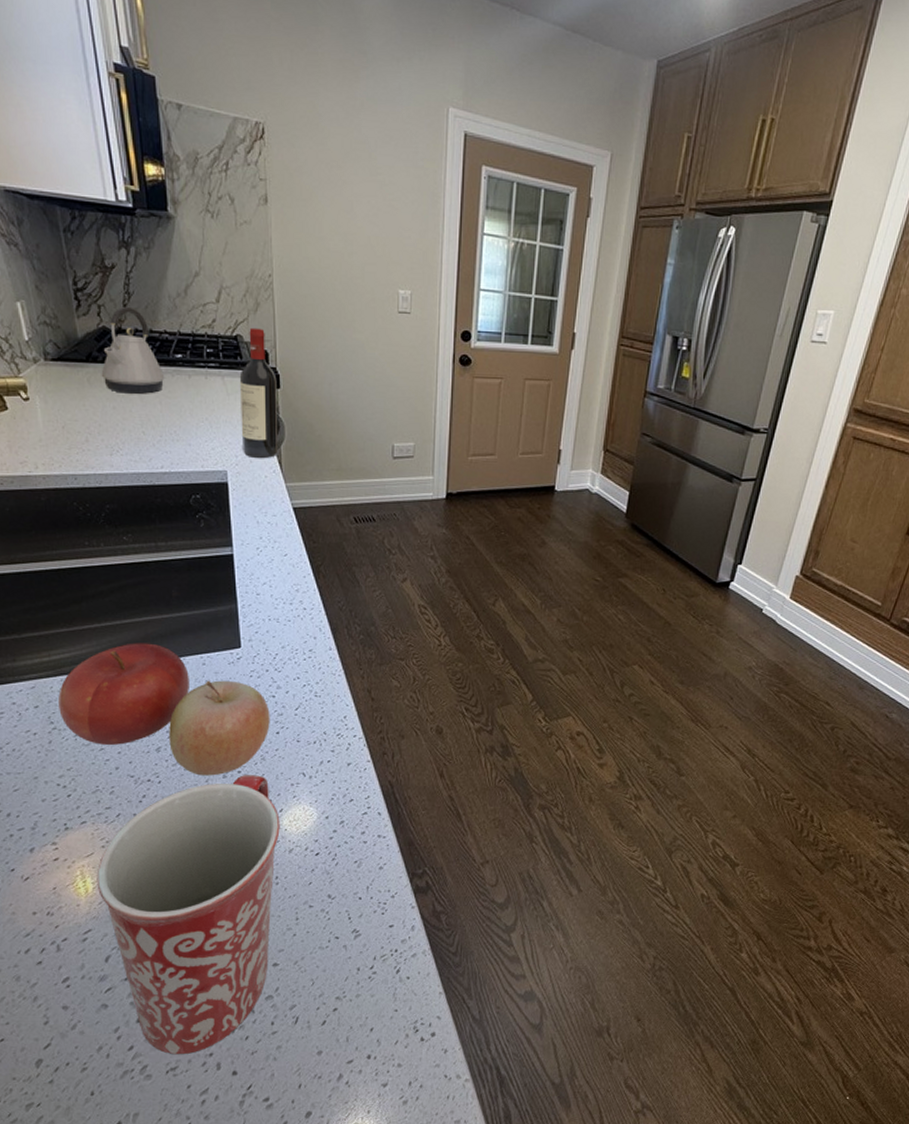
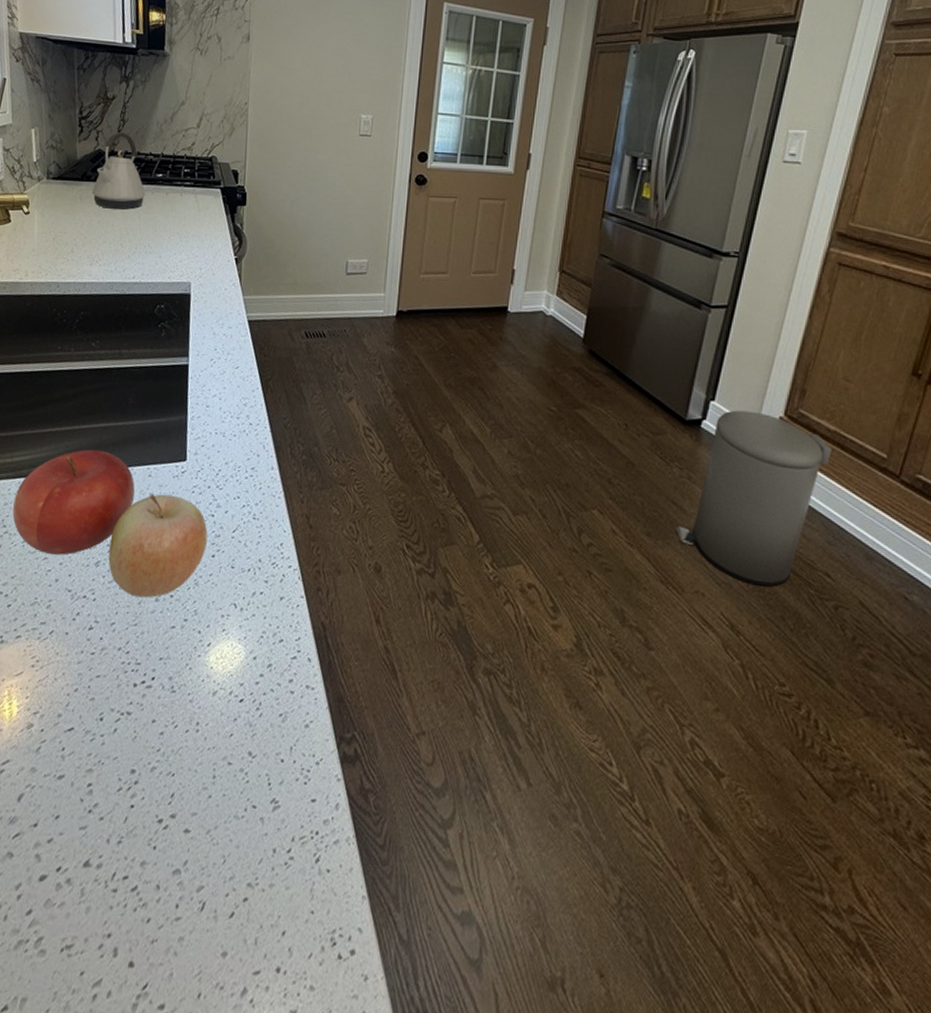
mug: present [96,775,280,1055] -> none [21,600,207,931]
wine bottle: present [239,327,278,459] -> none [207,150,244,272]
pedal bin: none [705,572,837,717] -> present [676,410,832,587]

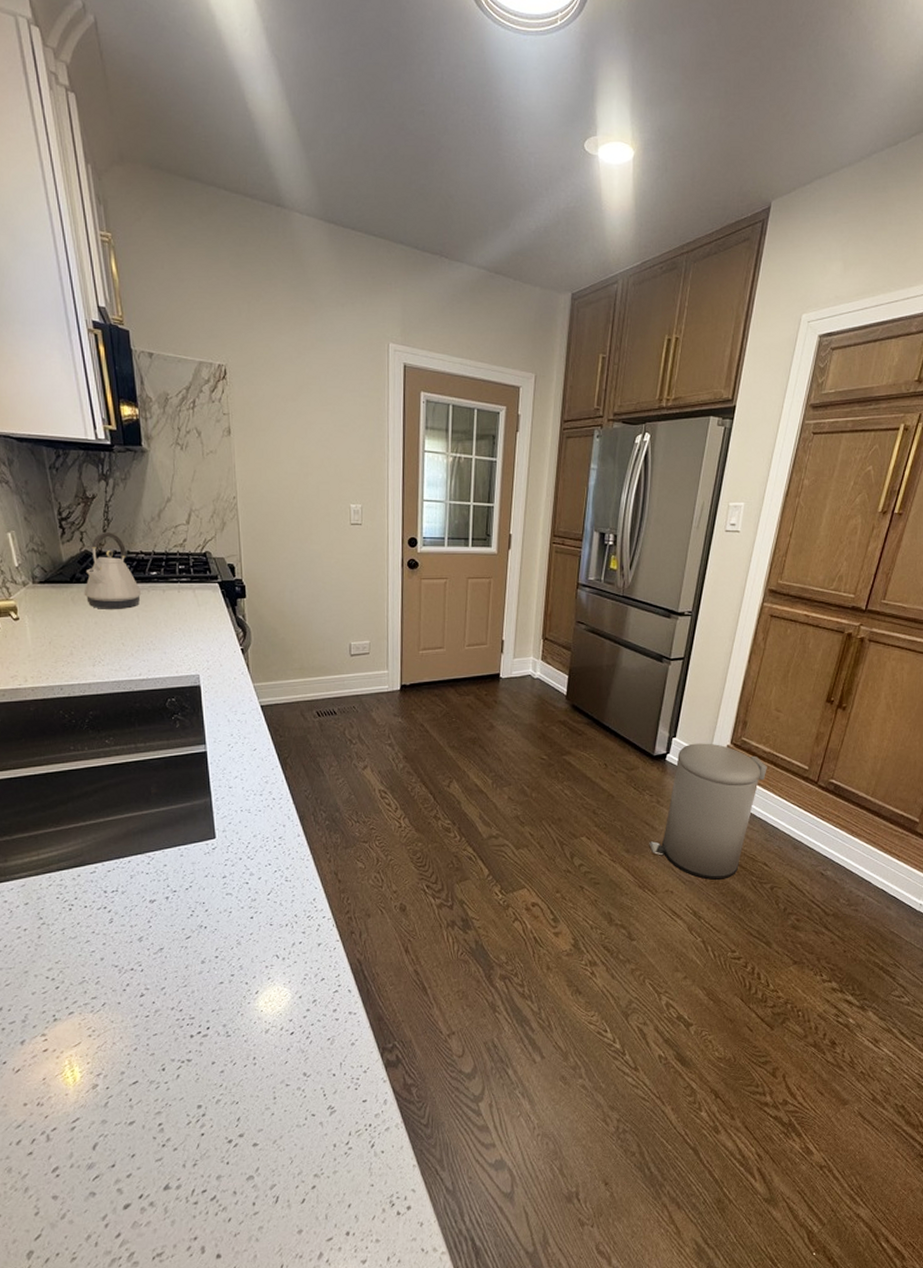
fruit: present [12,449,135,555] -> none [47,838,168,937]
fruit: present [108,493,208,598] -> none [150,870,244,963]

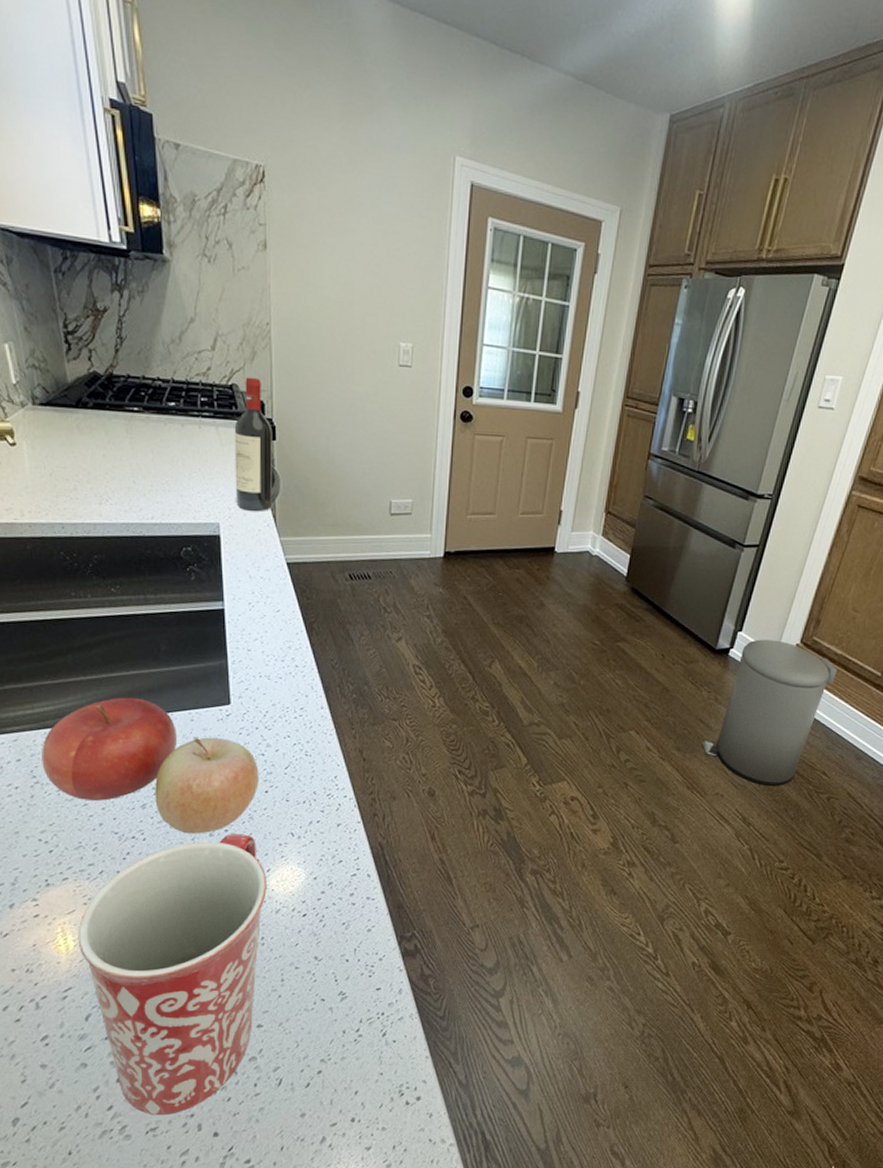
fruit: none [47,838,168,937] -> present [42,697,177,801]
kettle: present [84,531,142,609] -> none [91,351,158,443]
mug: none [84,959,256,1241] -> present [78,834,267,1115]
fruit: none [150,870,244,963] -> present [155,737,259,834]
wine bottle: none [209,544,246,663] -> present [234,377,273,513]

